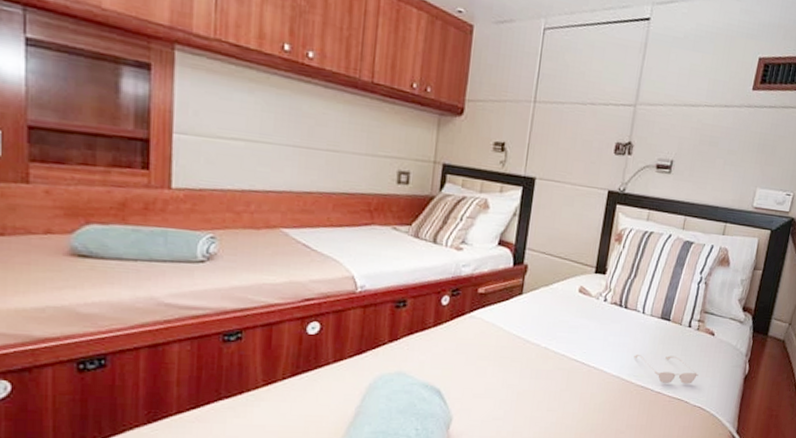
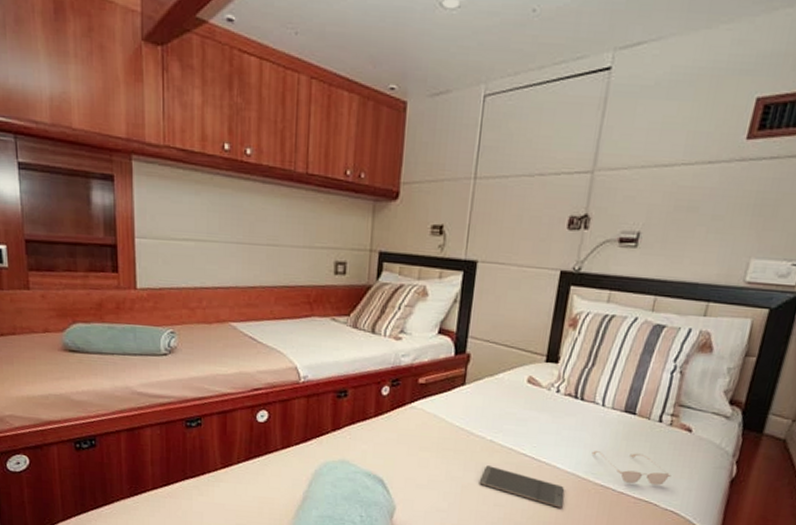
tablet: none [533,372,610,410] -> present [479,465,564,508]

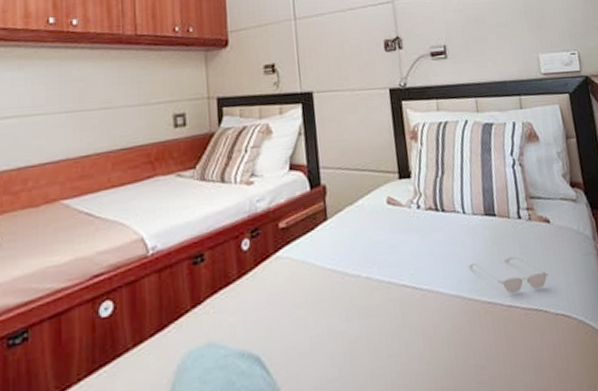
tablet: present [479,465,564,508] -> none [365,308,459,342]

